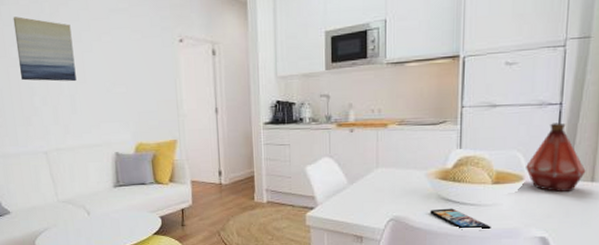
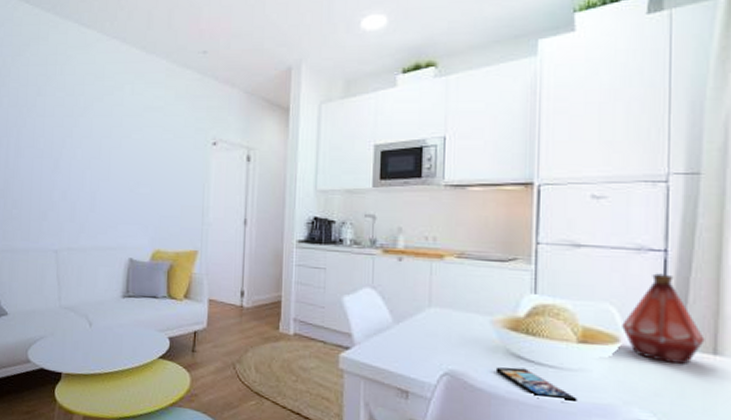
wall art: present [13,16,76,82] -> none [44,108,103,178]

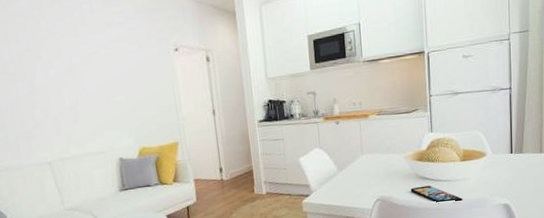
bottle: present [622,273,705,366] -> none [487,104,535,164]

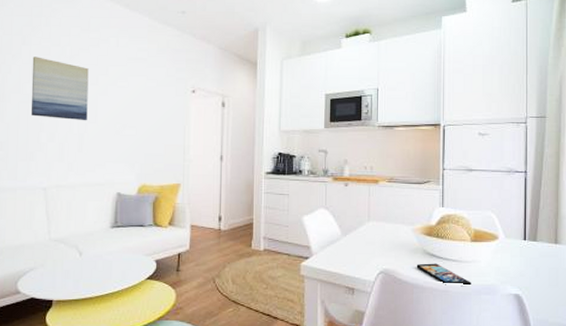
wall art: none [9,34,77,95] -> present [30,56,89,121]

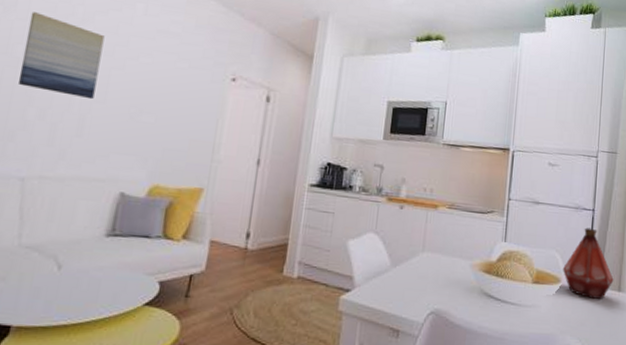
smartphone: present [416,263,472,287] -> none [471,305,530,335]
bottle: none [499,188,550,253] -> present [563,227,614,300]

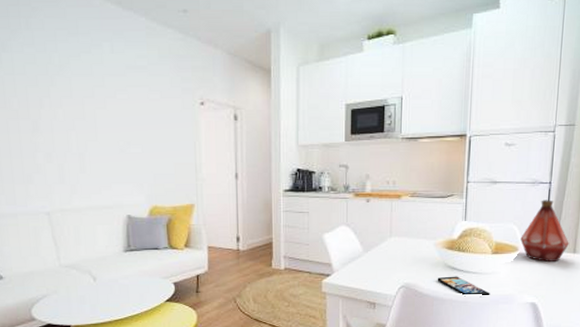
wall art: present [18,12,105,100] -> none [15,66,87,139]
smartphone: none [471,305,530,335] -> present [437,276,490,298]

